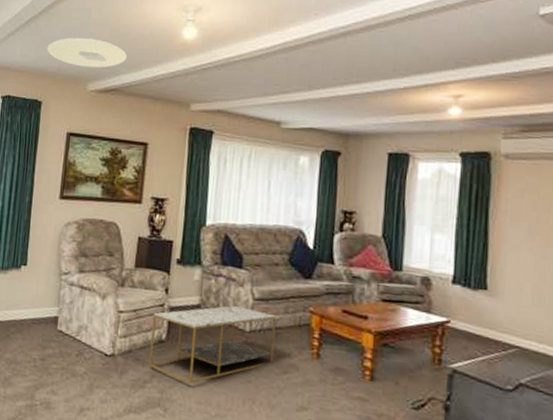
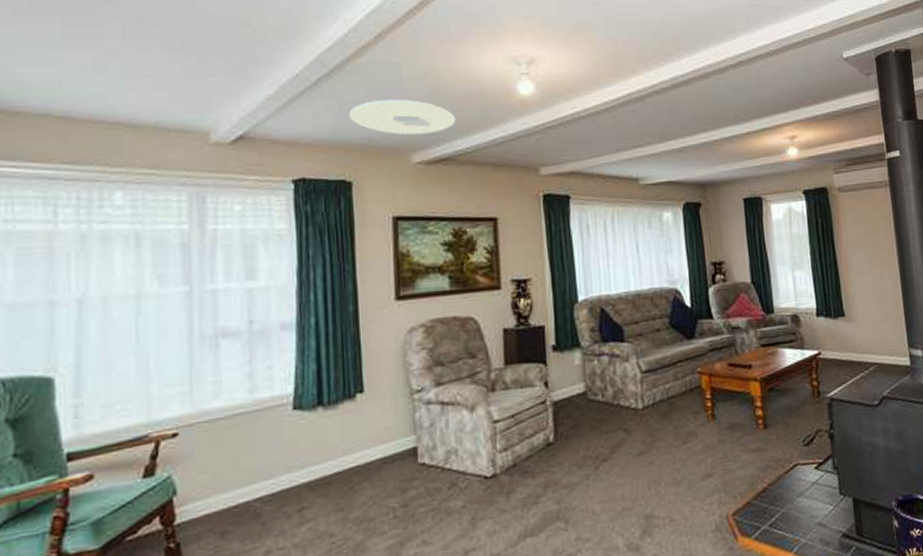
coffee table: present [149,305,277,383] -> none [535,383,671,483]

